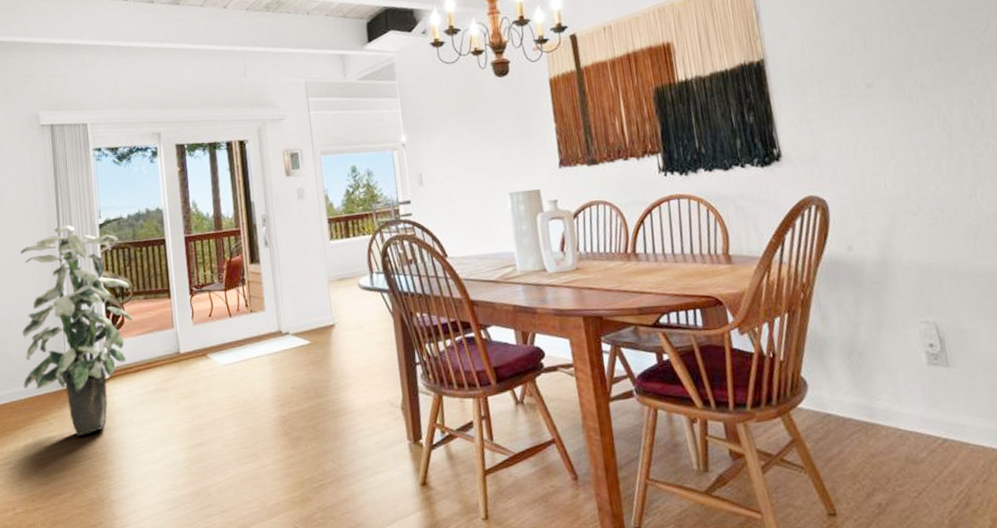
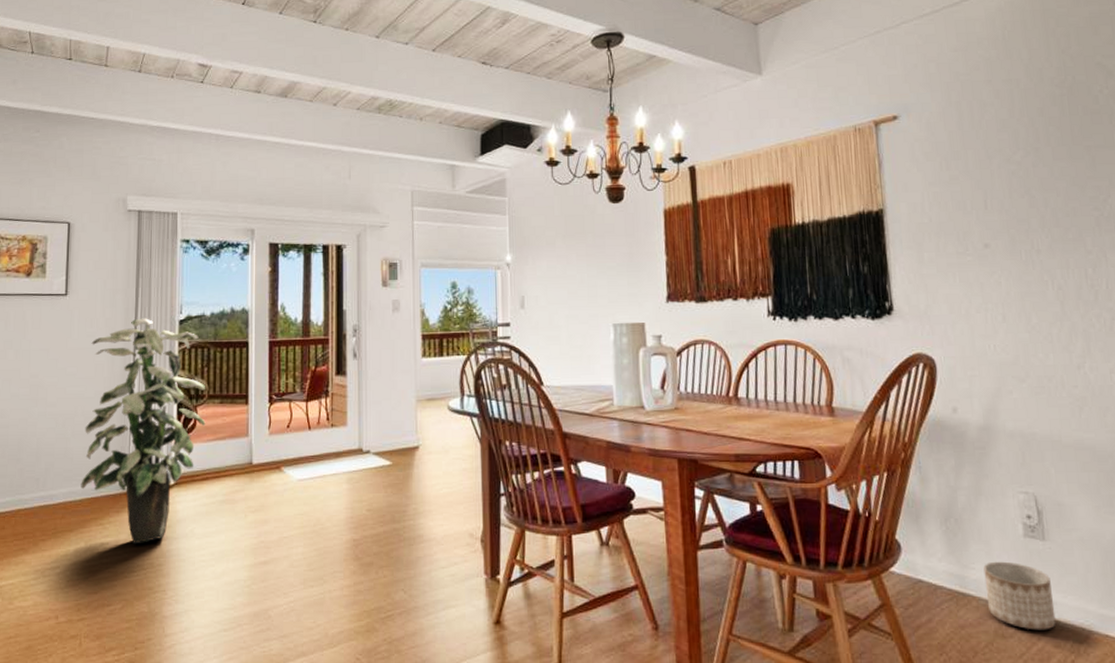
planter: none [890,390,966,454] -> present [983,561,1056,631]

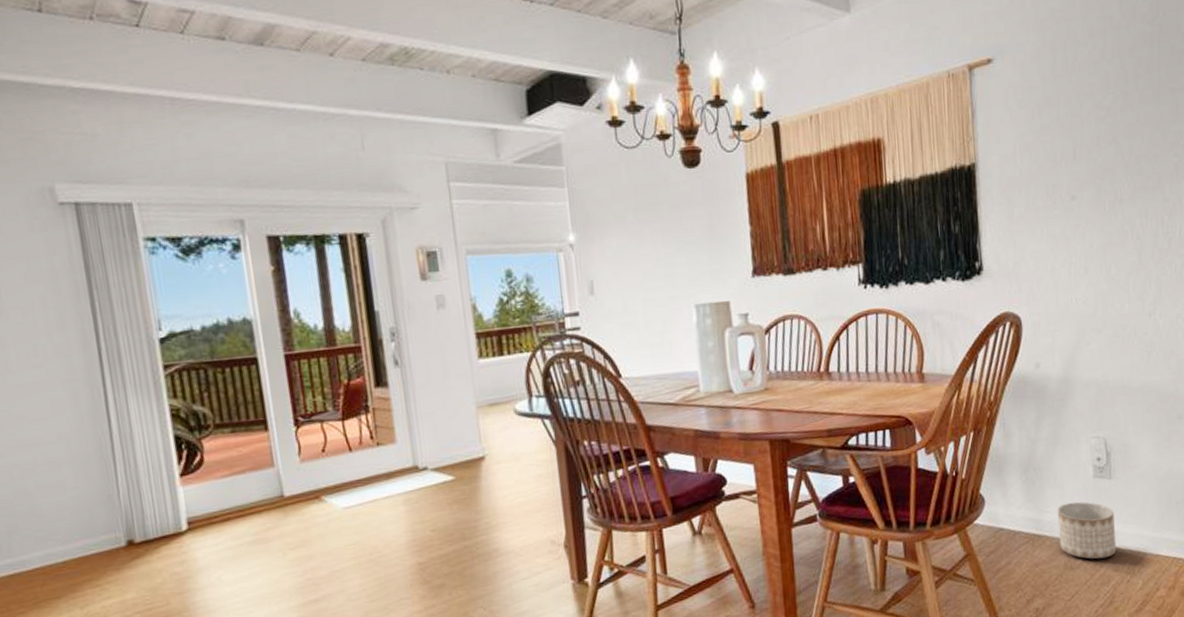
indoor plant: present [80,318,206,545] -> none [39,339,217,603]

